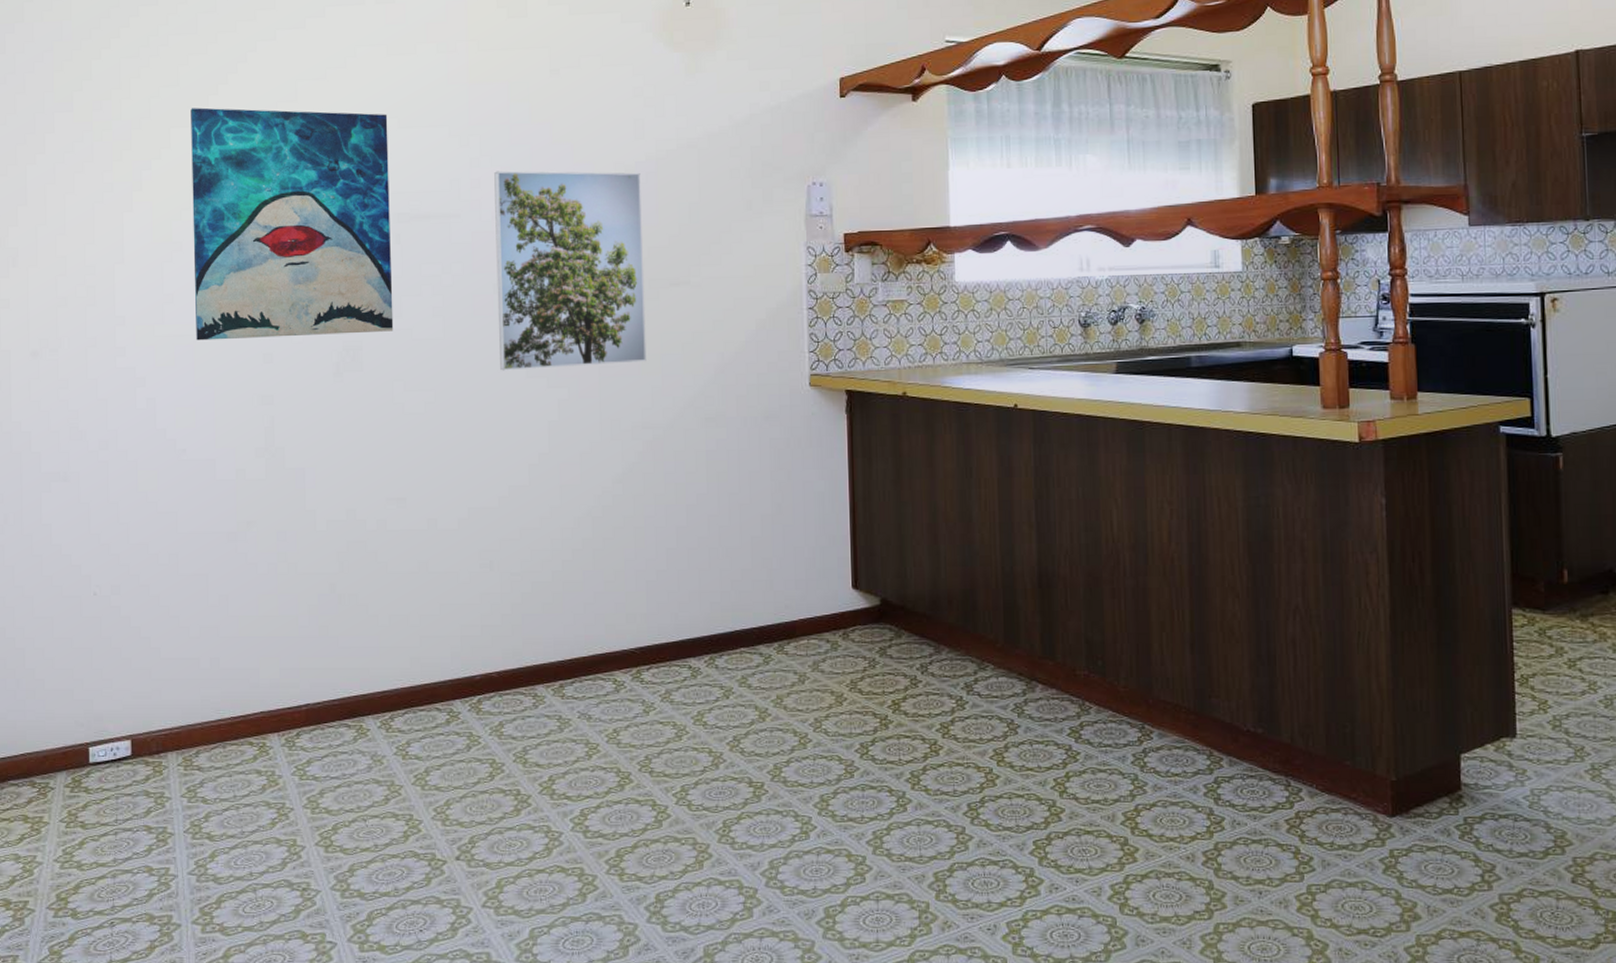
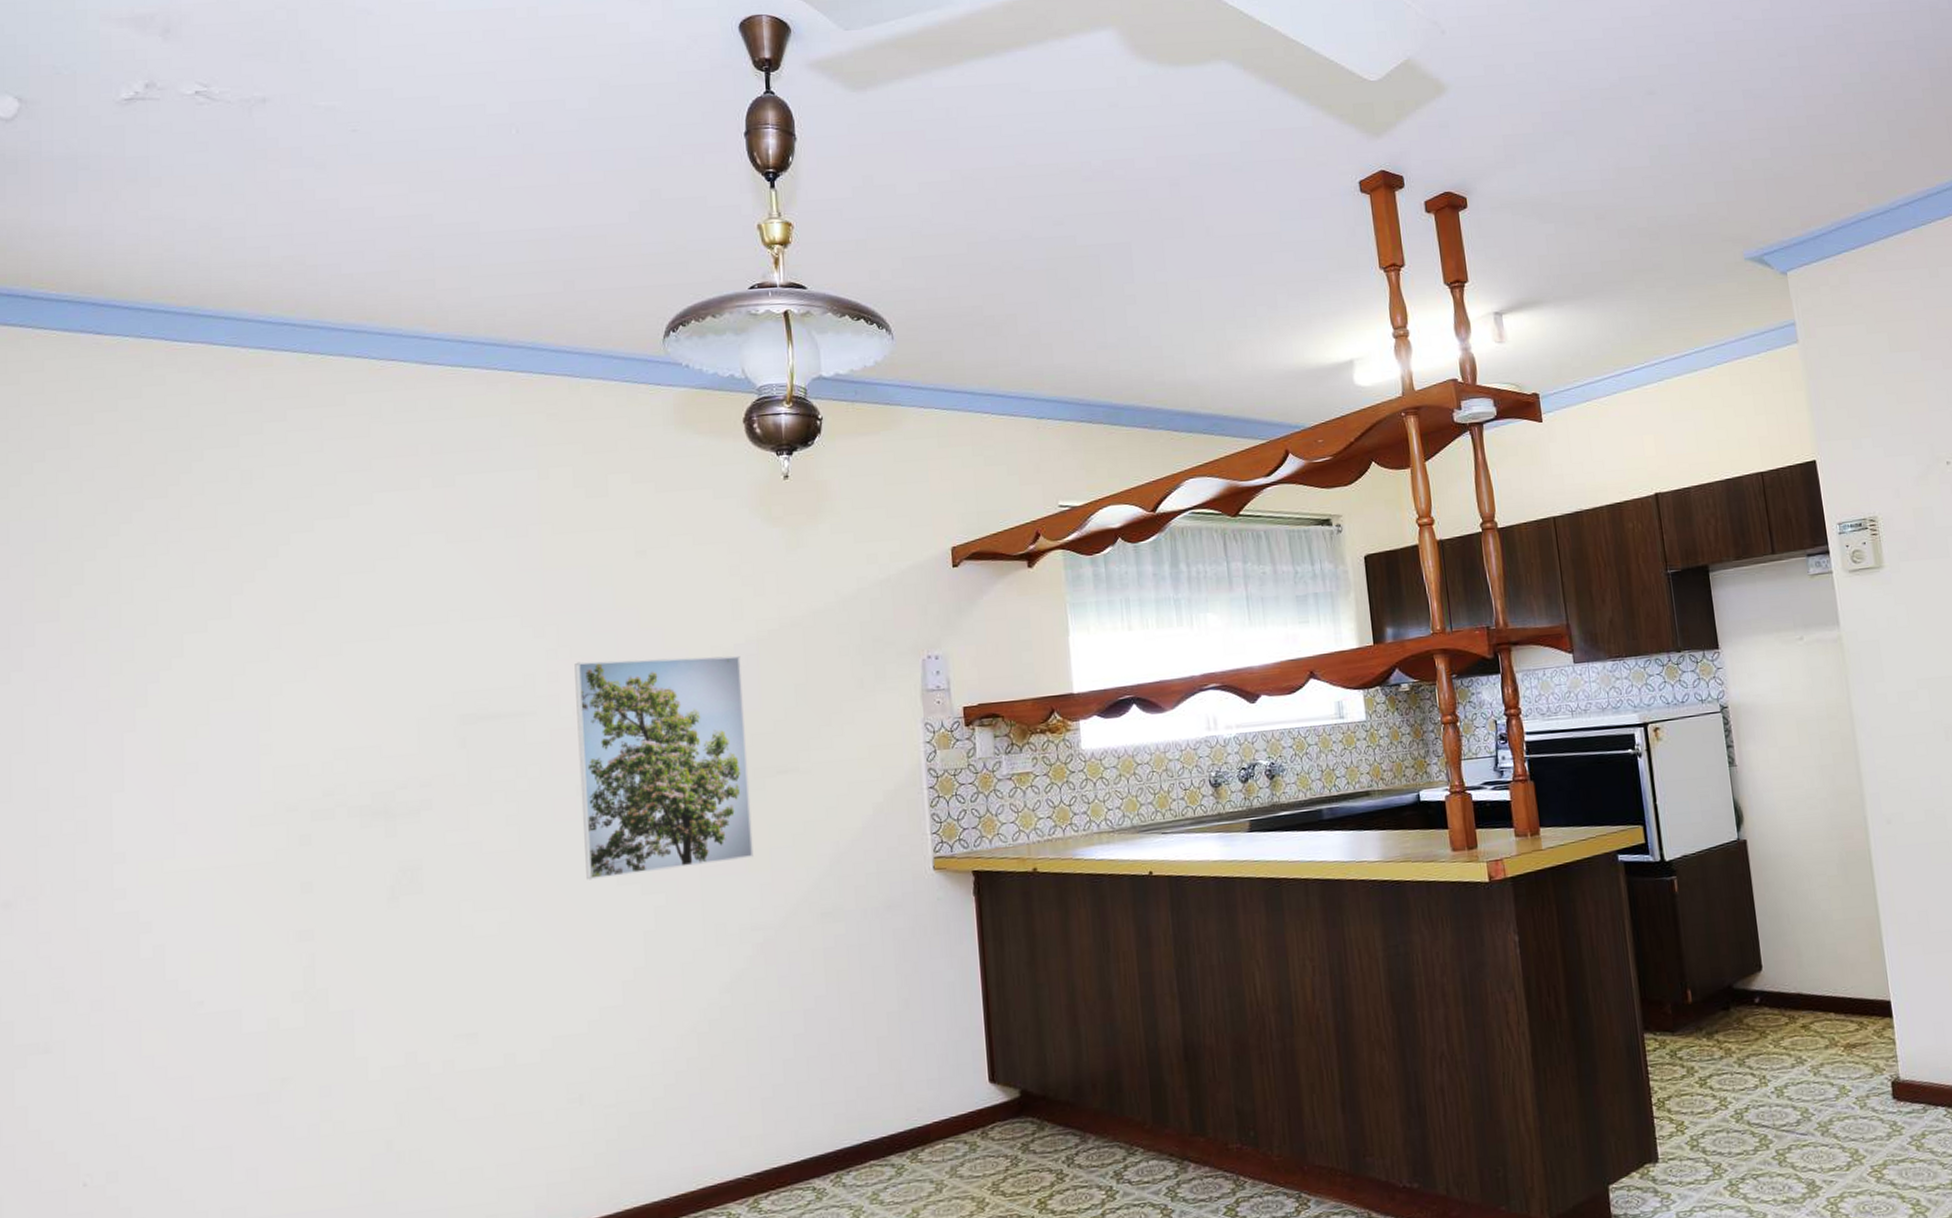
wall art: present [191,107,394,341] -> none [209,606,460,874]

